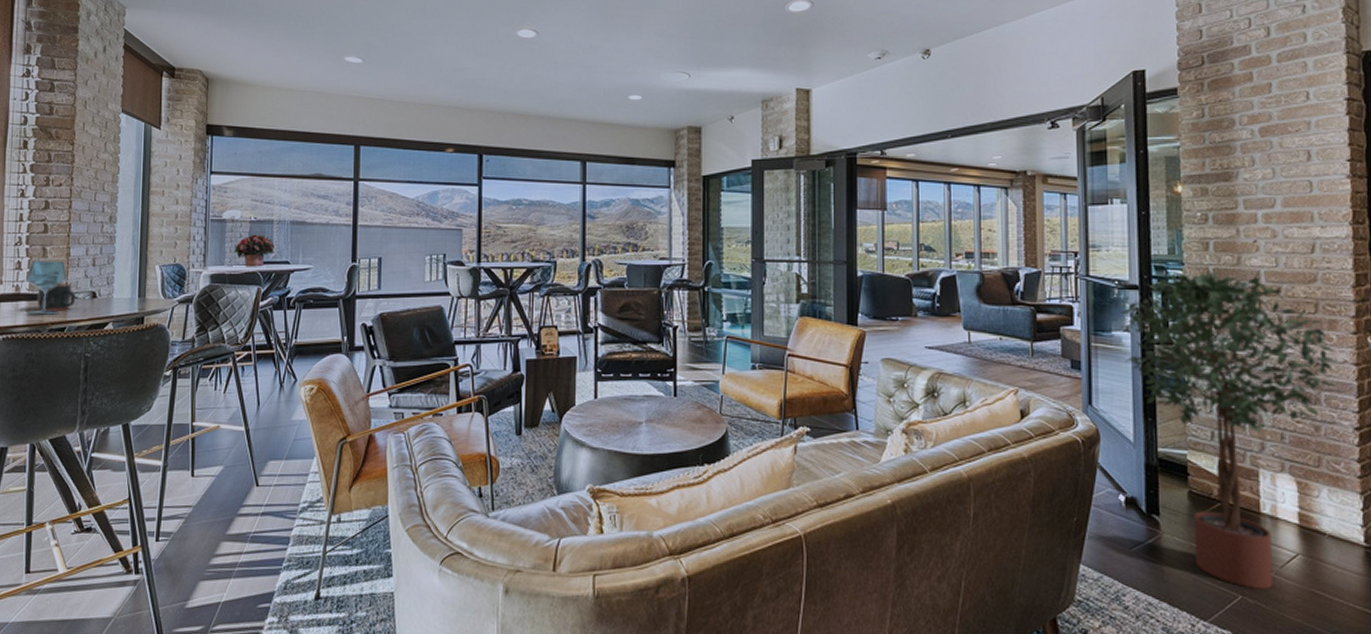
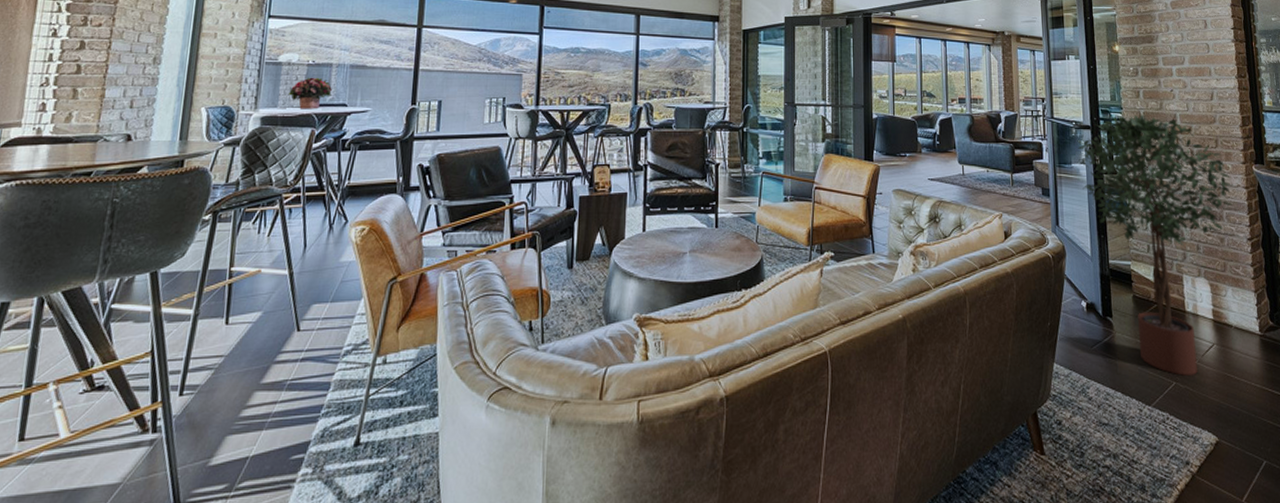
wine glass: present [25,261,67,315] -> none [48,102,99,159]
mug: present [37,284,75,311] -> none [60,126,107,155]

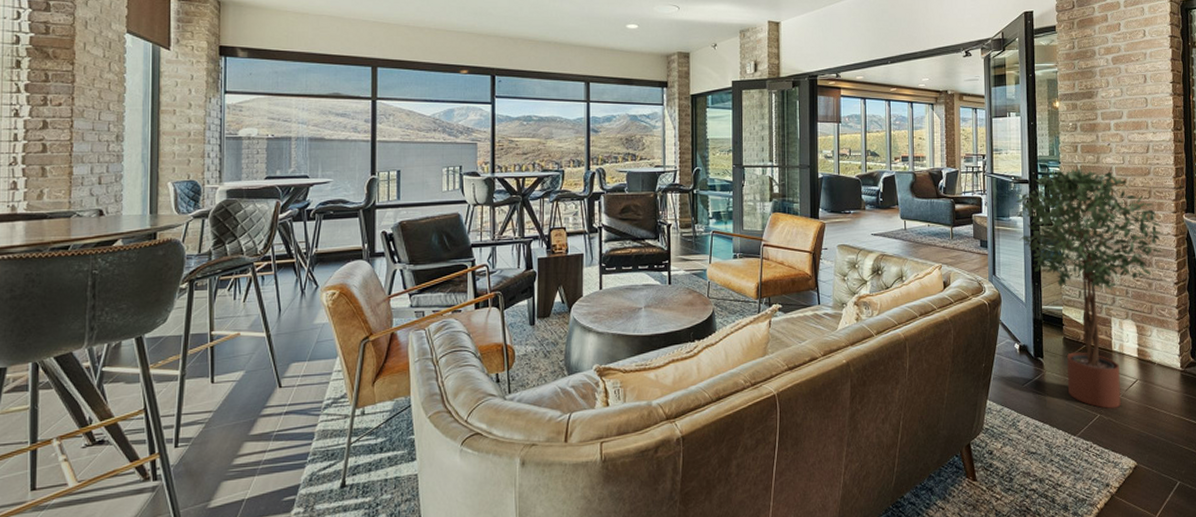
bouquet: present [288,77,332,109] -> none [250,150,293,182]

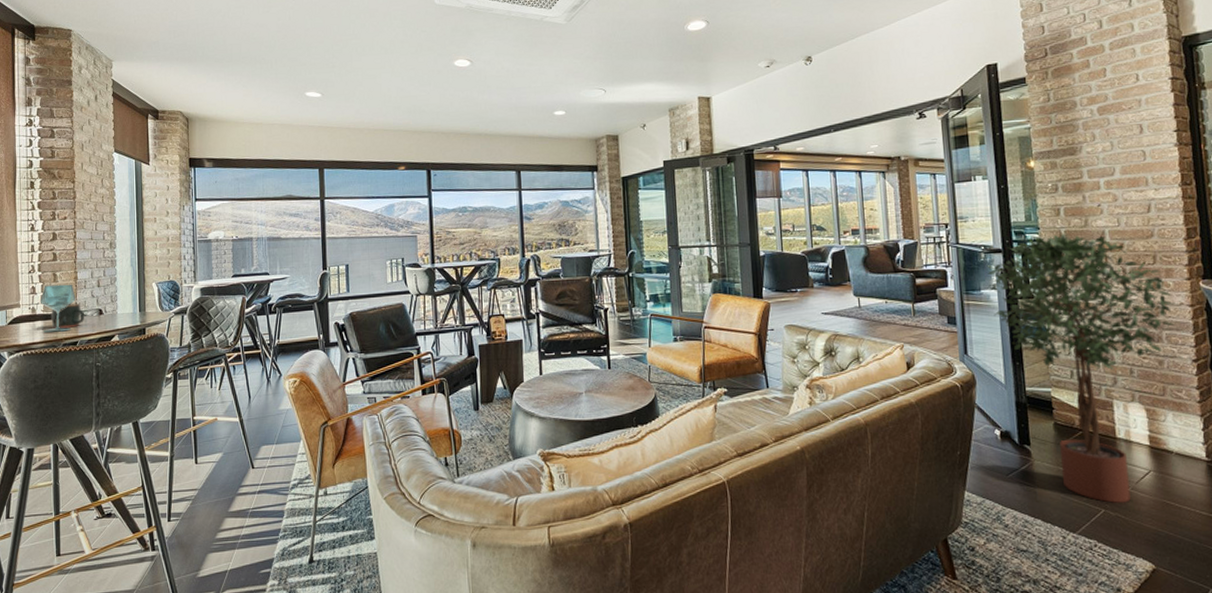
wine glass: none [22,180,70,235] -> present [40,284,76,333]
mug: none [36,202,79,230] -> present [51,304,84,329]

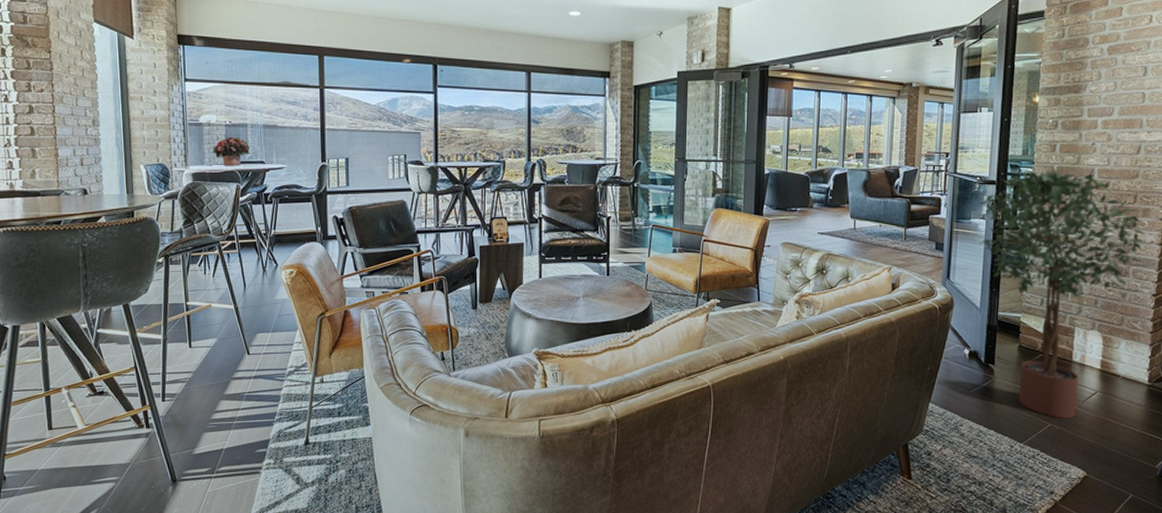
wine glass: present [40,284,76,333] -> none [18,161,58,210]
mug: present [51,304,84,329] -> none [31,182,68,206]
bouquet: none [219,250,255,280] -> present [212,137,250,166]

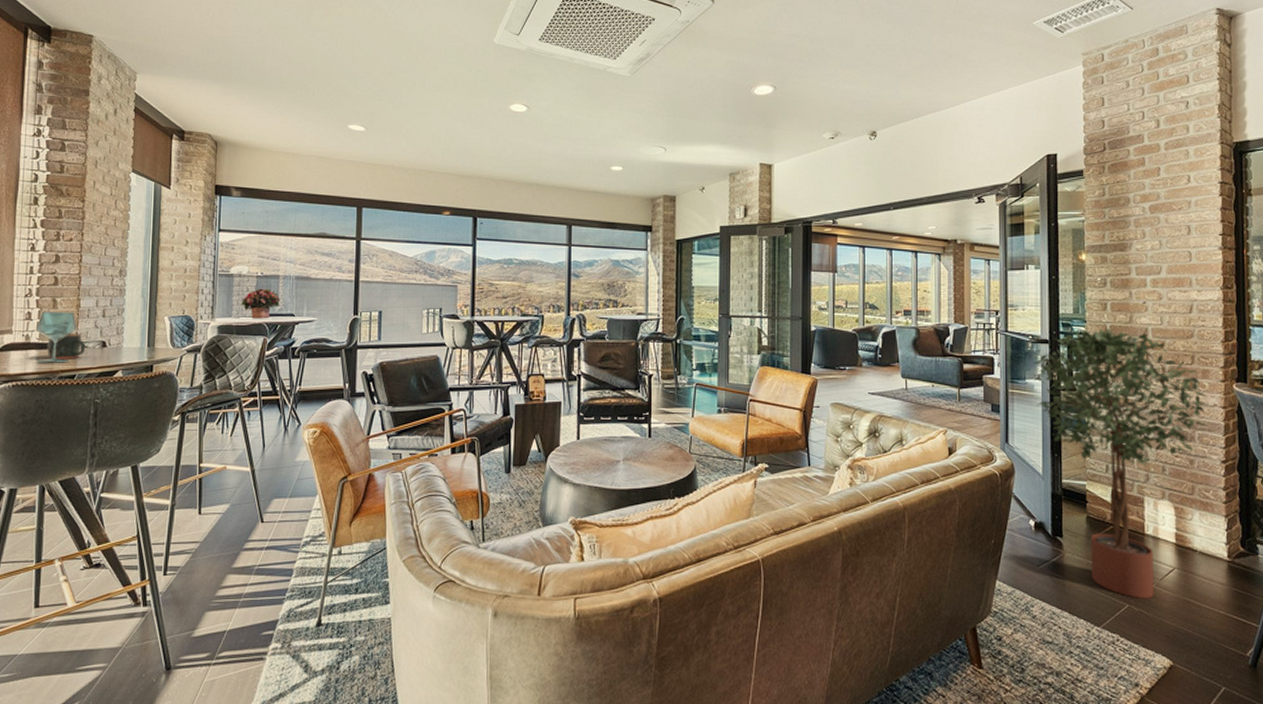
wine glass: none [18,161,58,210] -> present [35,311,77,363]
mug: none [31,182,68,206] -> present [47,334,85,359]

